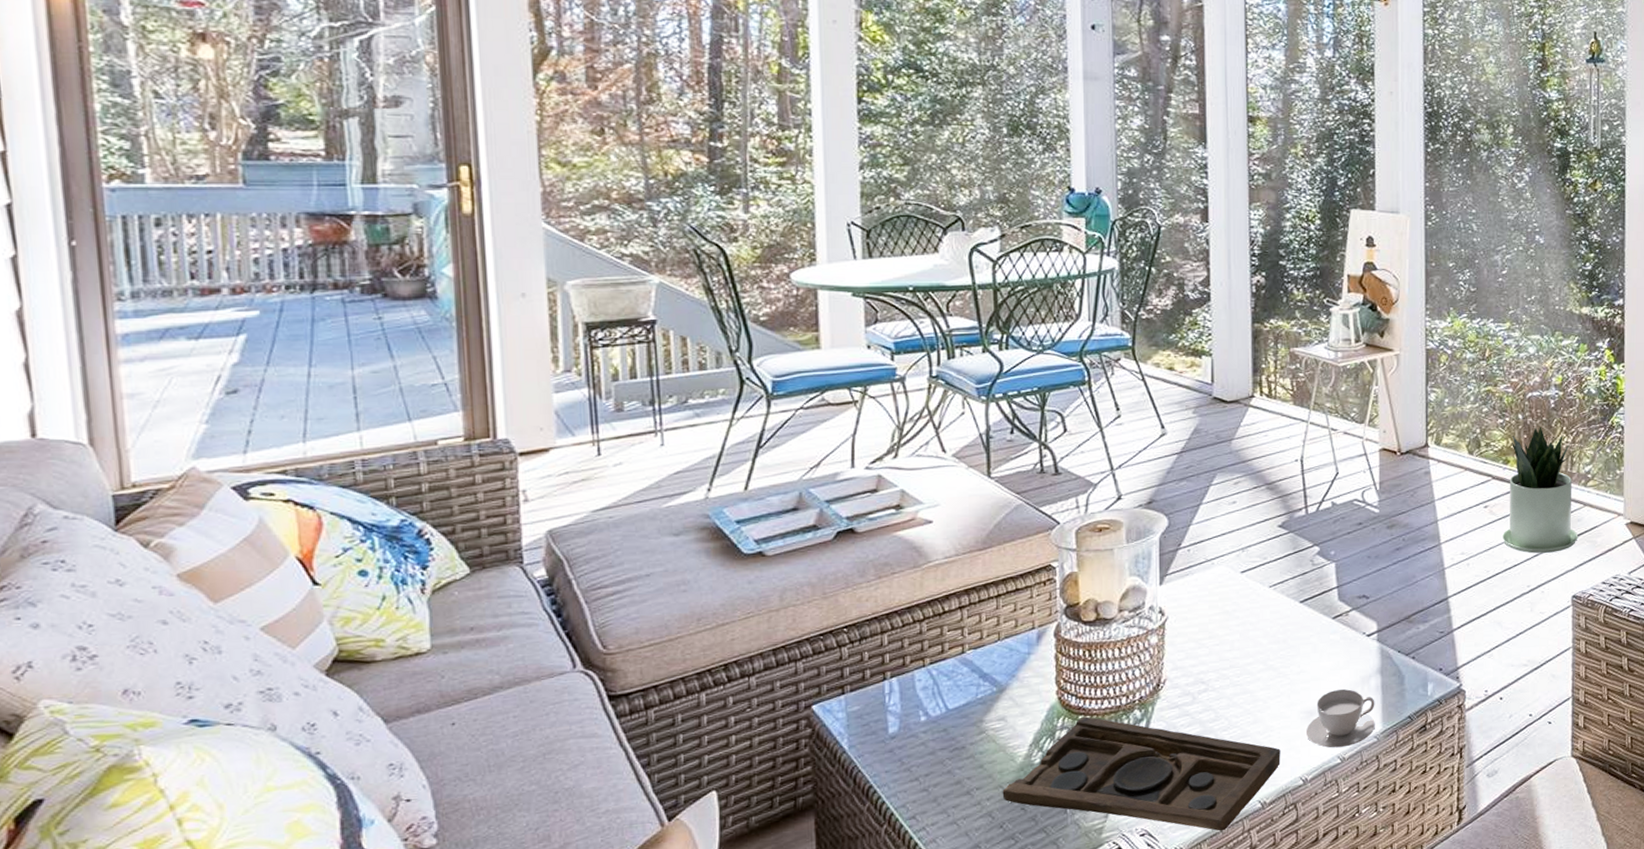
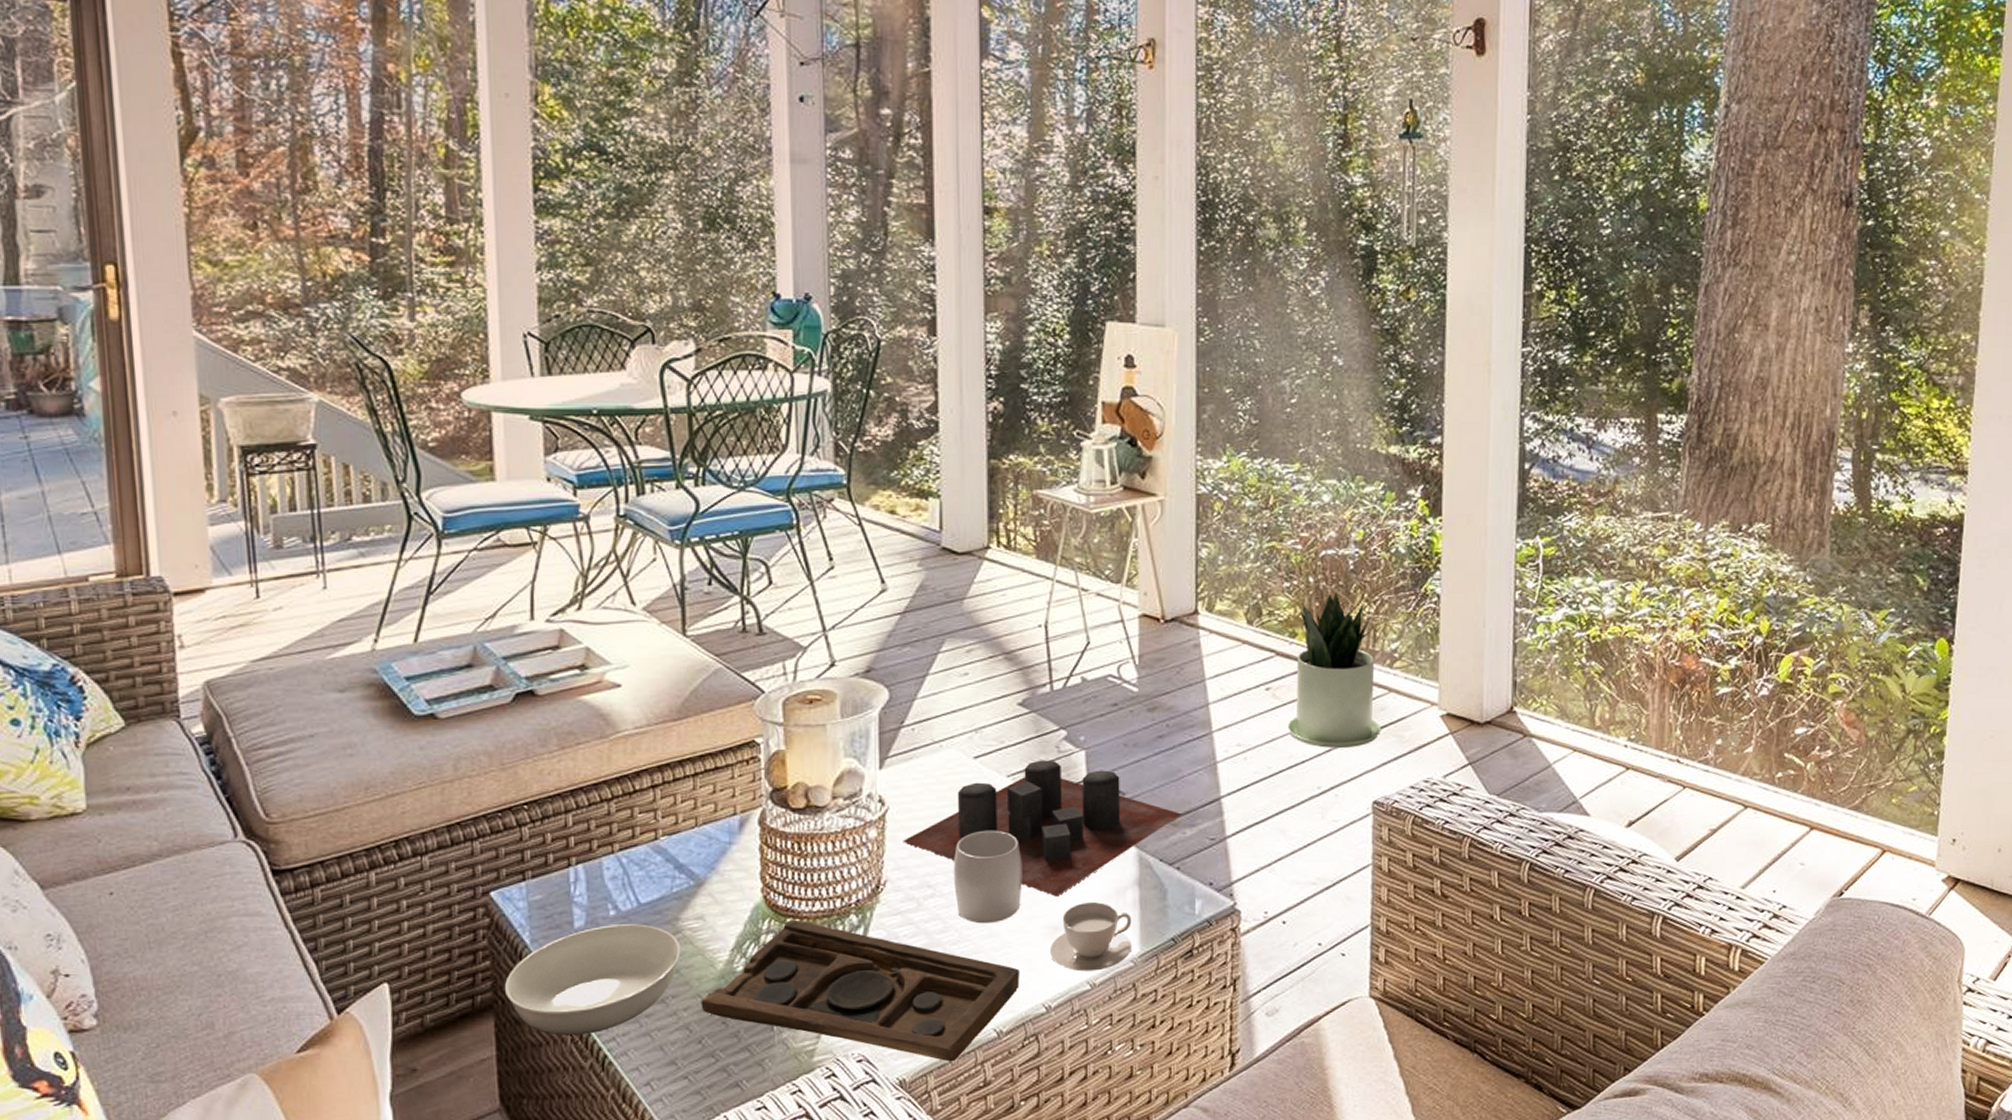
bowl: none [824,727,985,829] -> present [504,924,681,1036]
candle: none [1180,571,1416,686] -> present [903,760,1182,897]
mug: none [1223,632,1283,712] -> present [953,830,1023,924]

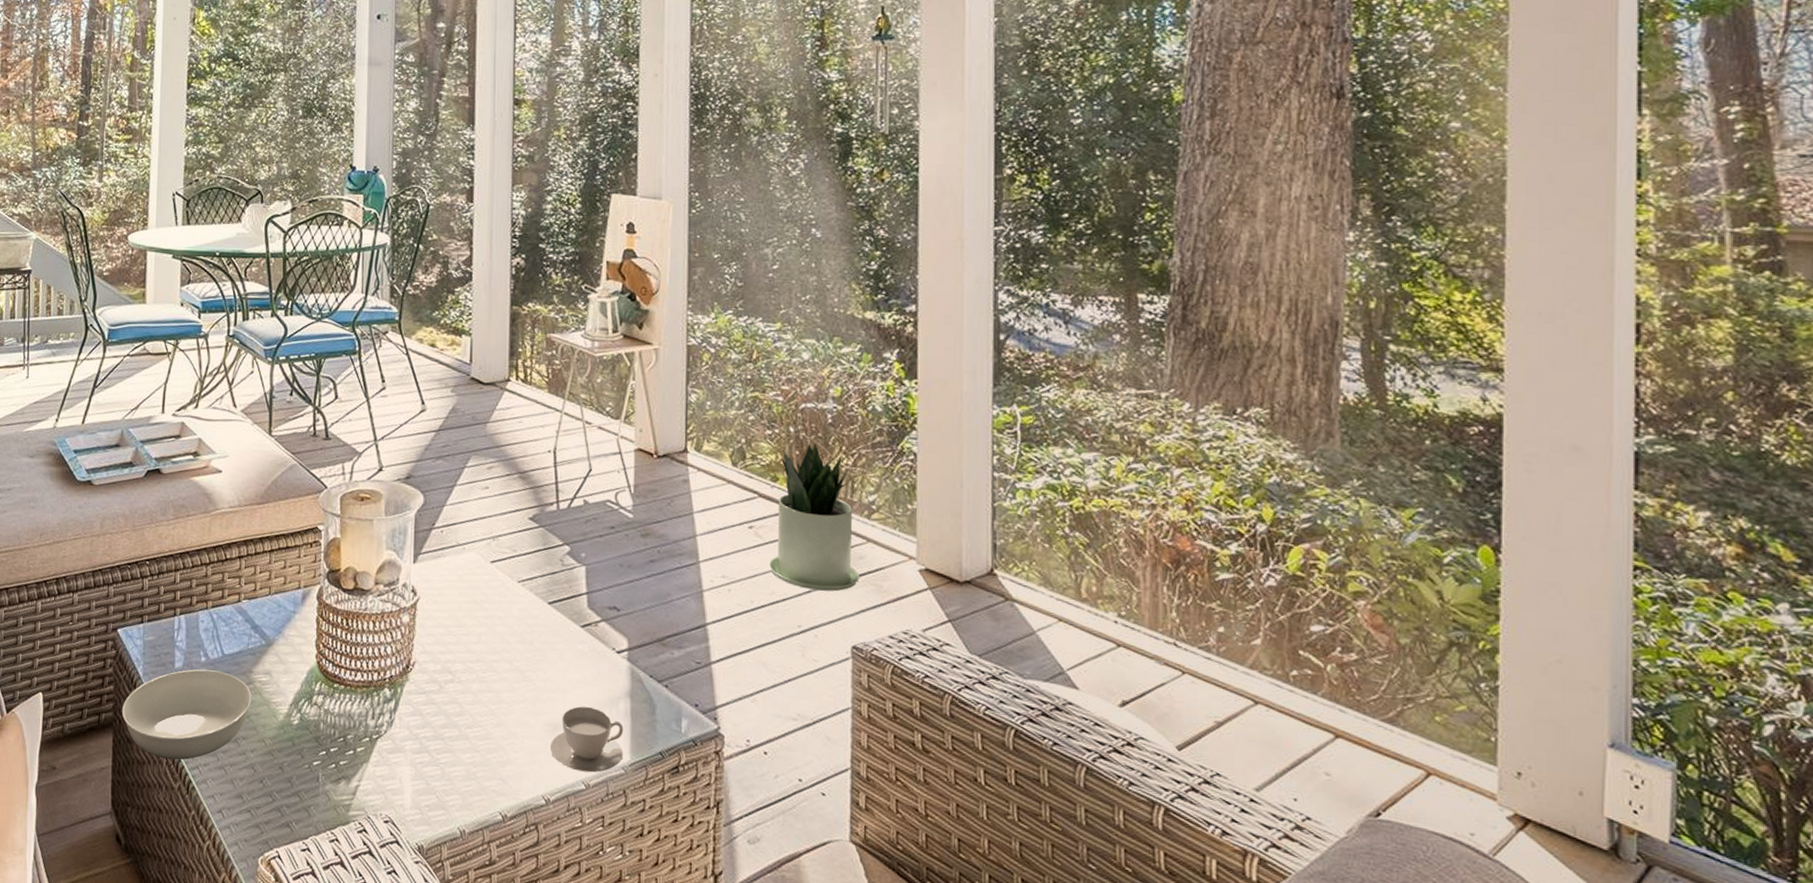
decorative tray: present [701,919,1020,1062] -> none [264,685,523,837]
candle: present [903,760,1182,897] -> none [430,570,671,697]
mug: present [953,830,1023,924] -> none [469,628,529,714]

